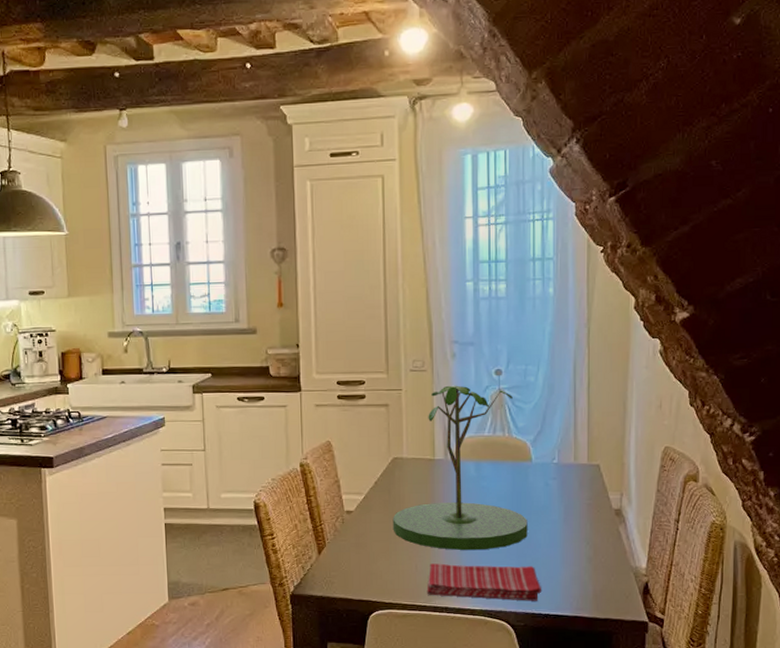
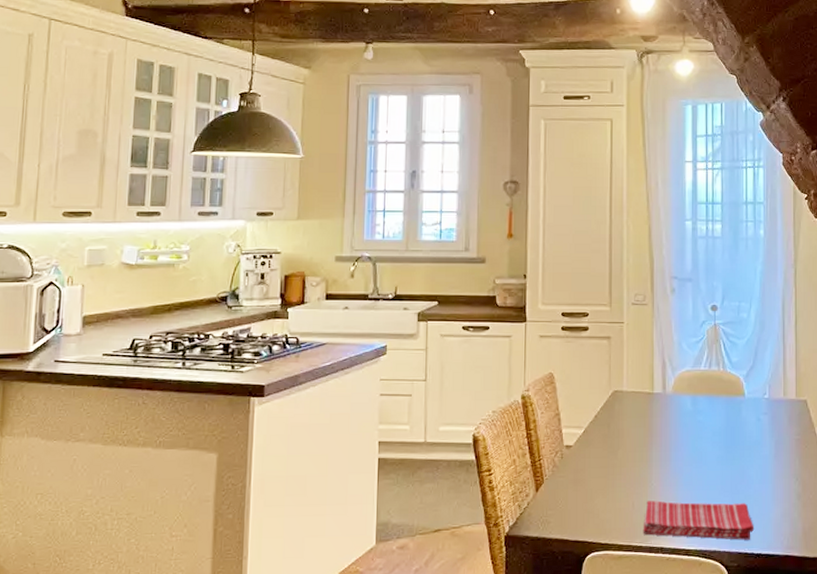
plant: present [392,385,528,550] -> none [611,319,741,487]

